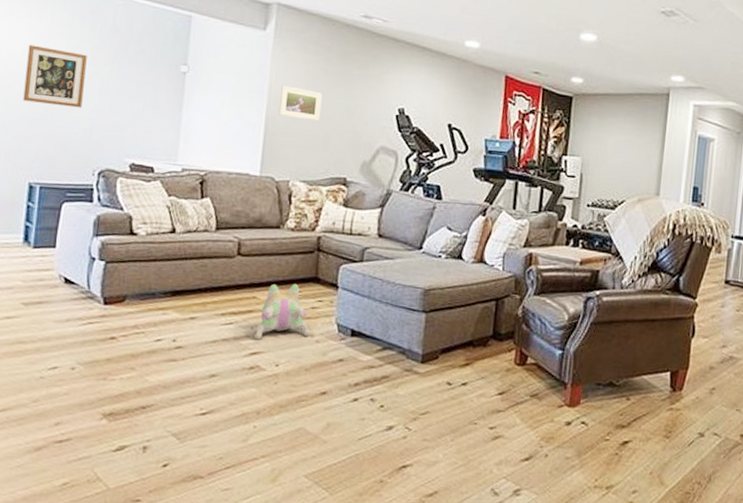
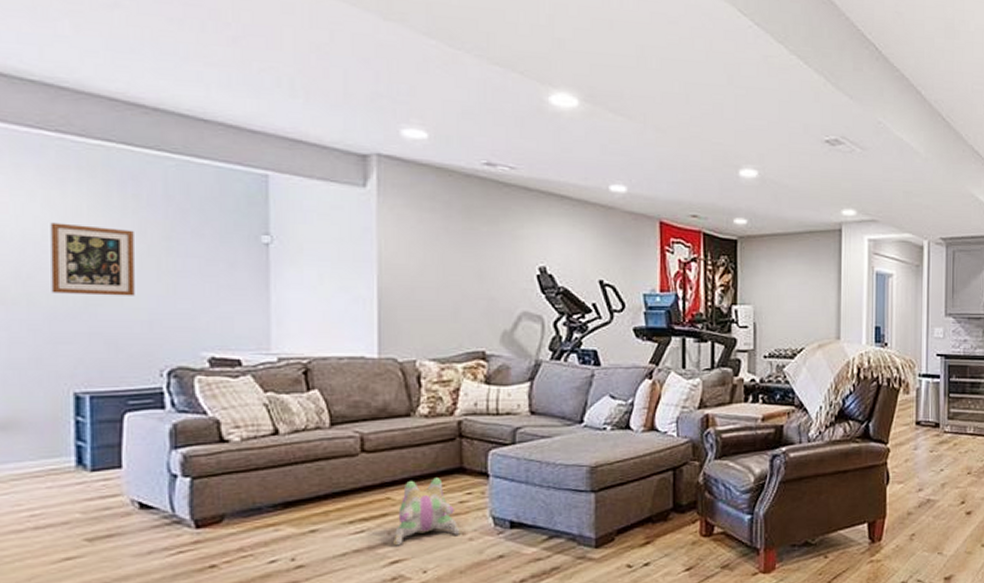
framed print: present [279,85,323,122] -> none [394,250,446,290]

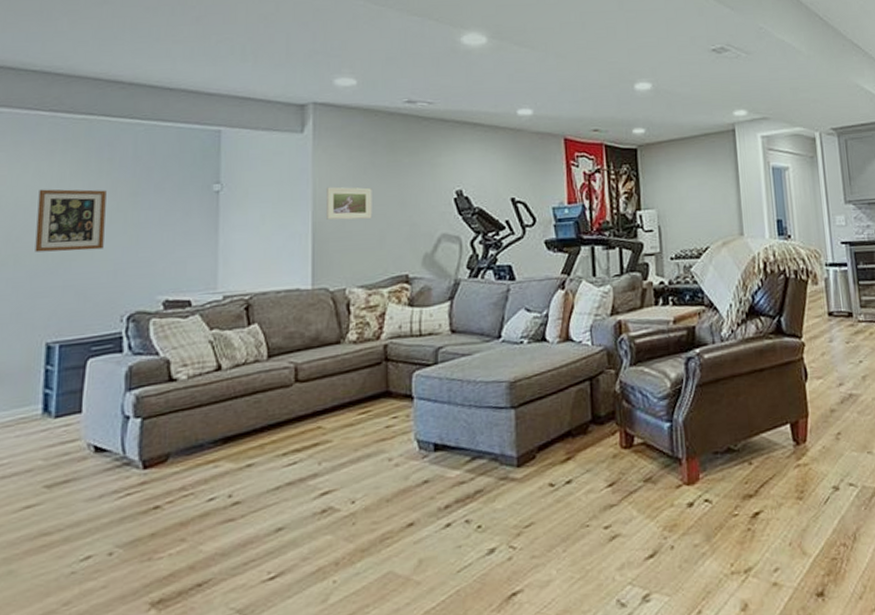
plush toy: present [393,478,462,546] -> none [324,403,388,477]
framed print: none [394,250,446,290] -> present [327,186,372,220]

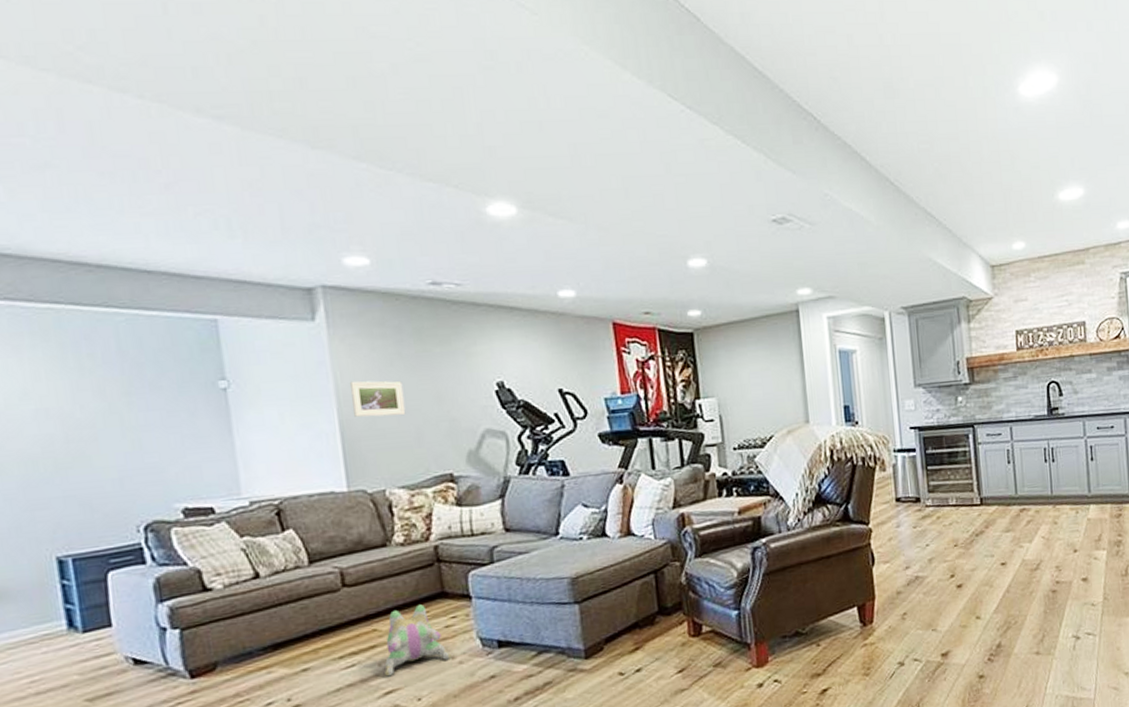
wall art: present [35,189,107,252] -> none [11,389,102,461]
plush toy: none [324,403,388,477] -> present [385,604,451,677]

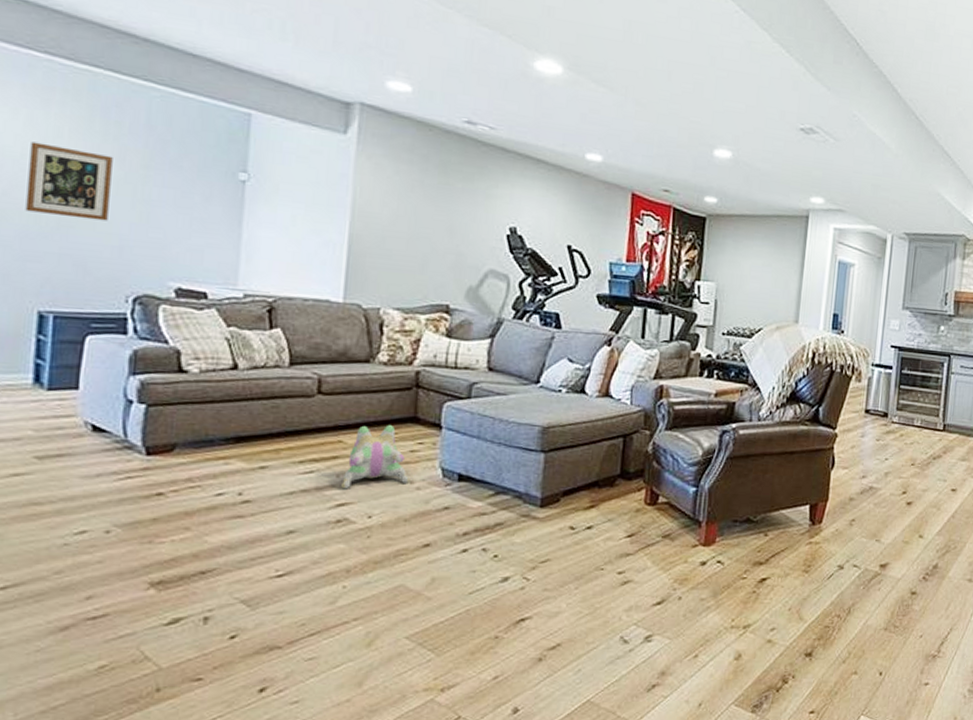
wall art: none [11,389,102,461] -> present [25,141,113,221]
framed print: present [350,380,406,417] -> none [365,198,419,241]

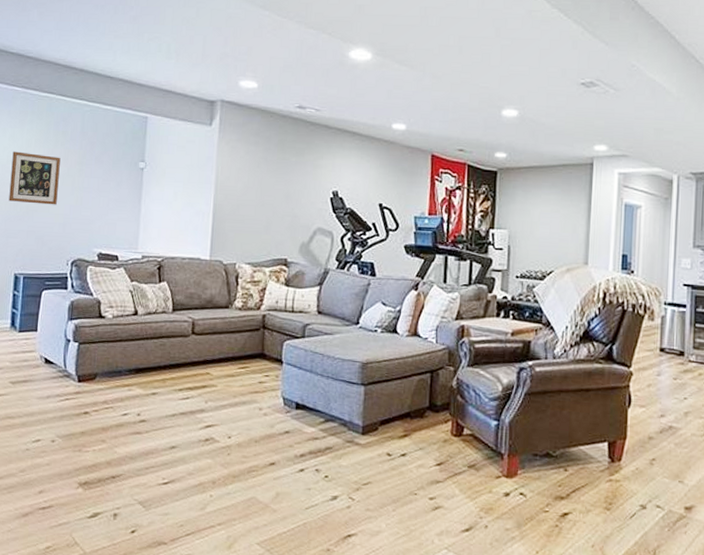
plush toy: present [341,425,411,489] -> none [209,360,259,413]

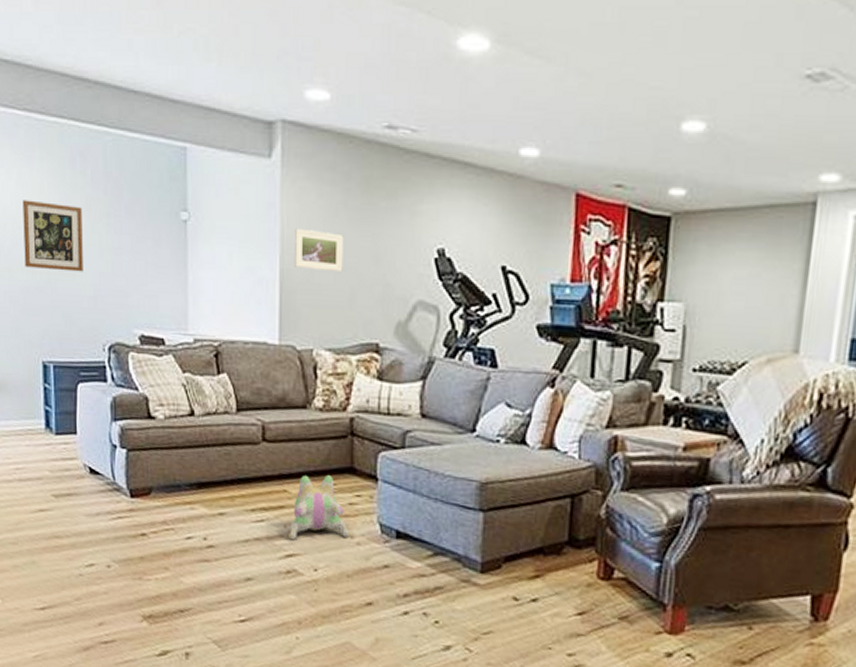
plush toy: none [209,360,259,413] -> present [289,475,351,540]
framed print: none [225,175,264,207] -> present [295,228,344,273]

